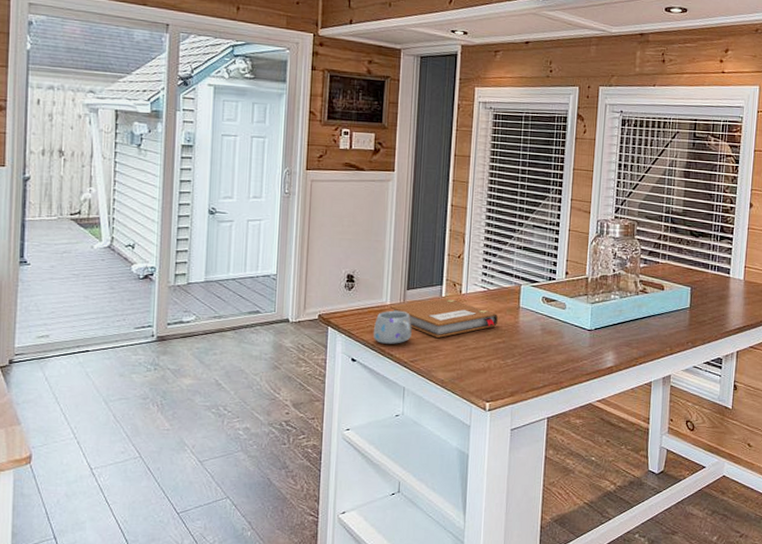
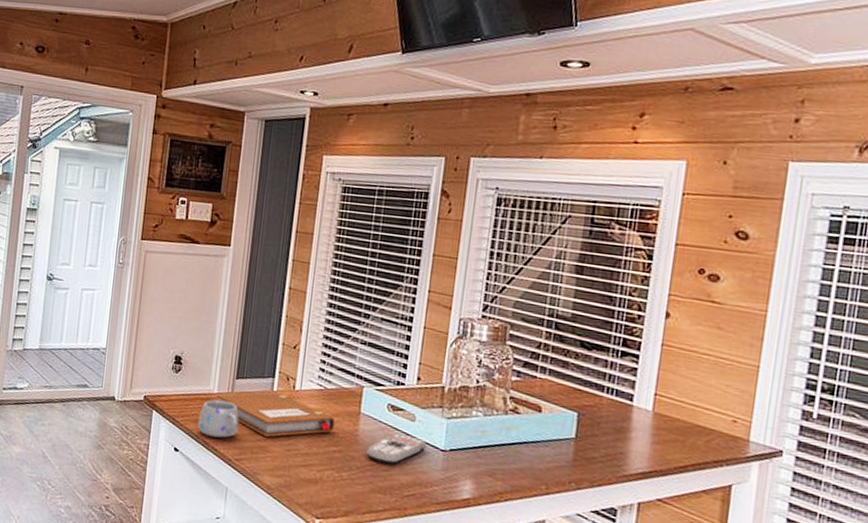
remote control: none [526,321,576,347] -> present [366,433,426,465]

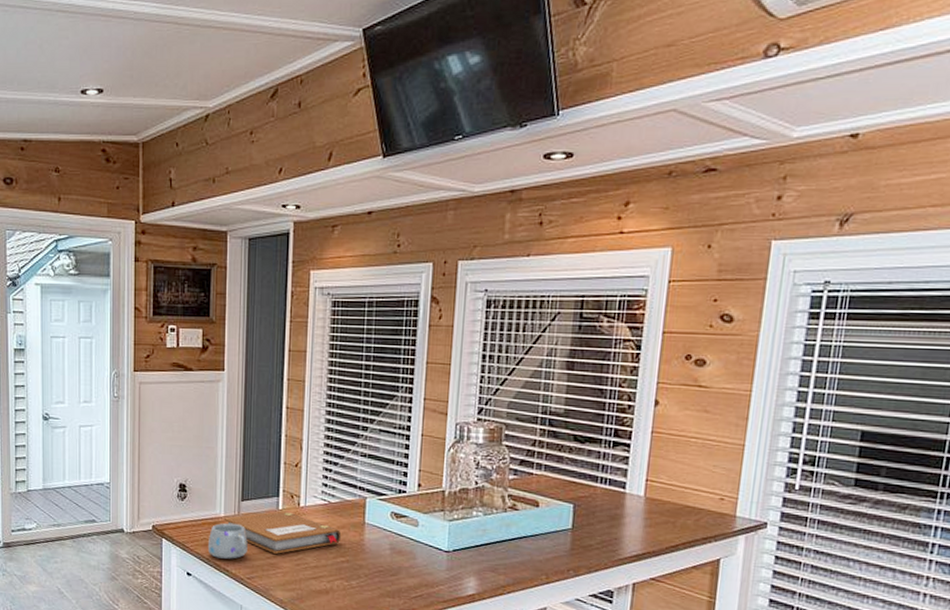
remote control: present [366,433,426,465] -> none [373,539,430,569]

